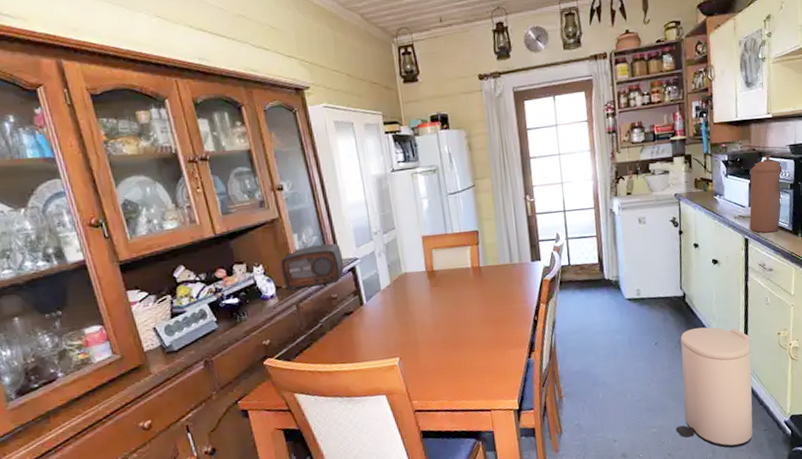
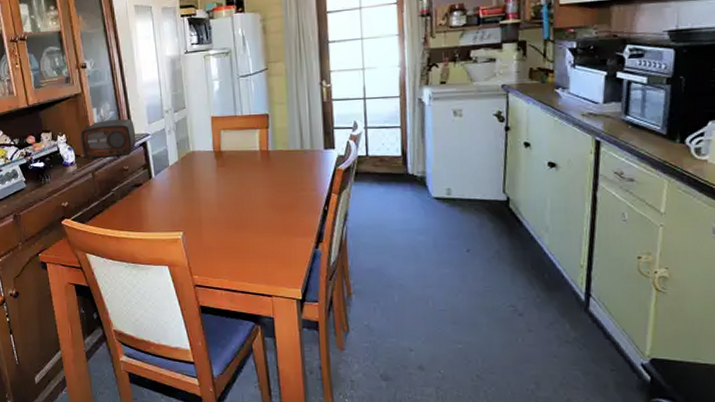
pedal bin: present [675,327,753,448] -> none [488,239,597,383]
canister: present [749,154,784,233] -> none [603,41,658,136]

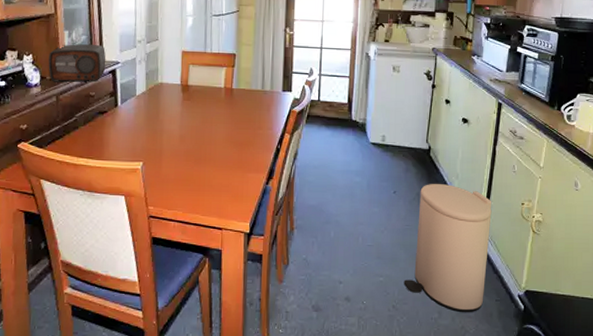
pedal bin: none [488,239,597,383] -> present [403,184,492,312]

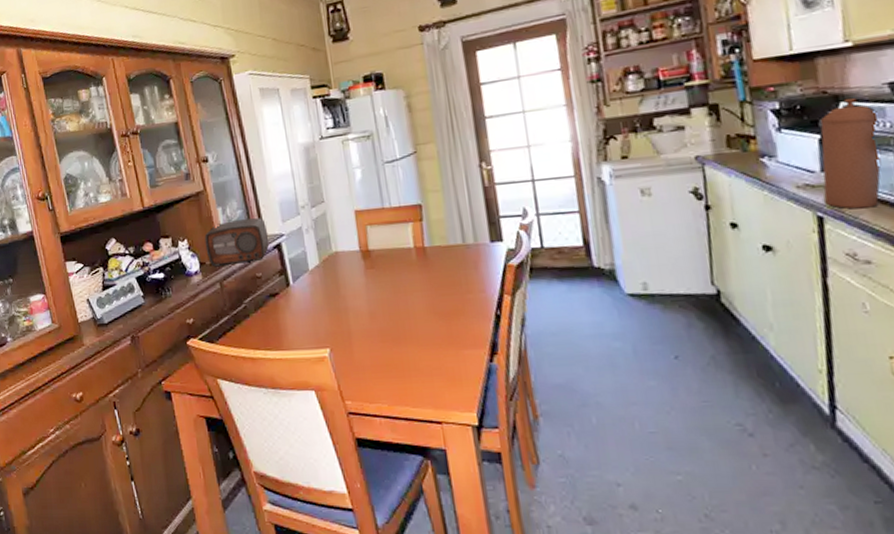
pedal bin: present [403,184,492,312] -> none [715,339,854,521]
canister: none [505,23,546,101] -> present [820,98,881,209]

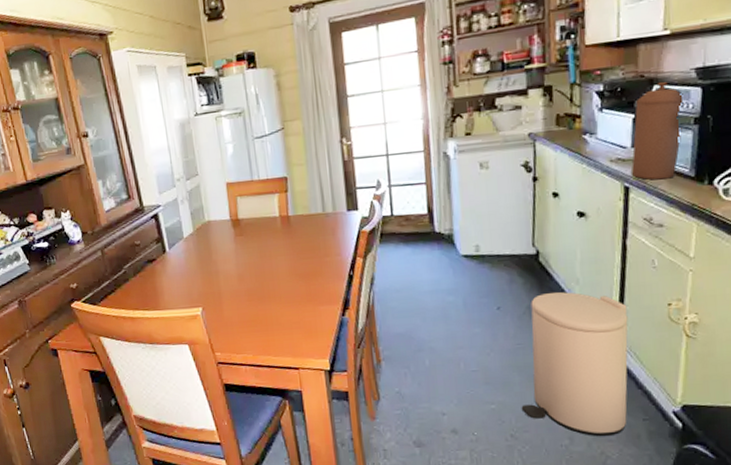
radio: present [204,218,269,267] -> none [86,190,147,236]
pedal bin: none [715,339,854,521] -> present [521,292,628,436]

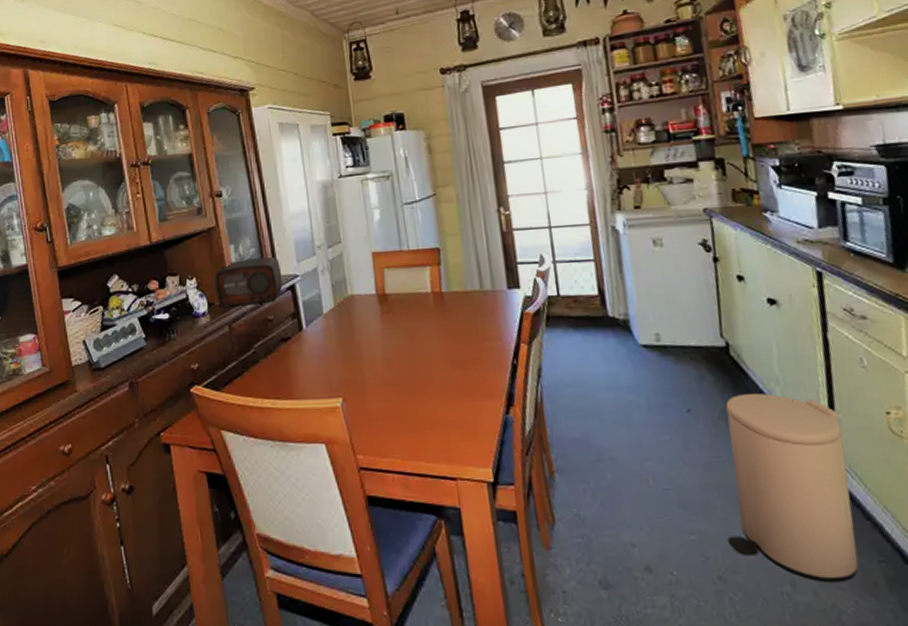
radio: none [86,190,147,236] -> present [214,257,283,308]
canister: present [632,81,685,180] -> none [816,158,872,265]

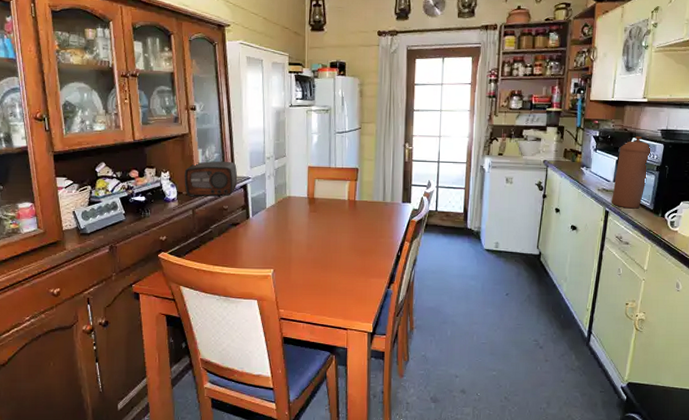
pedal bin: present [725,393,859,582] -> none [515,286,598,402]
canister: none [816,158,872,265] -> present [612,135,652,209]

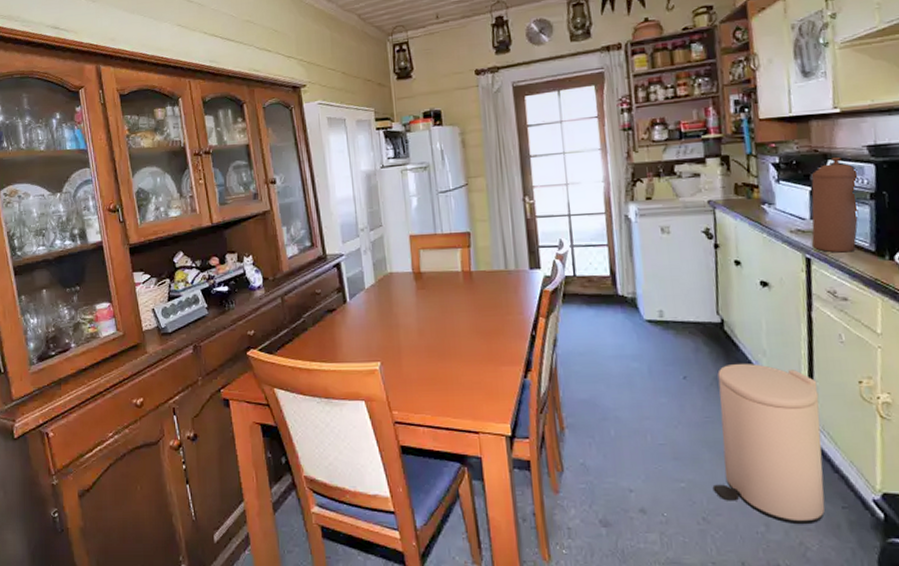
radio: present [184,161,238,197] -> none [269,238,330,283]
pedal bin: none [515,286,598,402] -> present [712,364,826,524]

